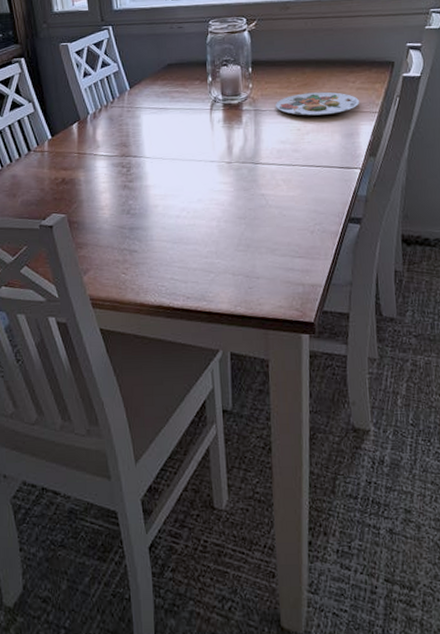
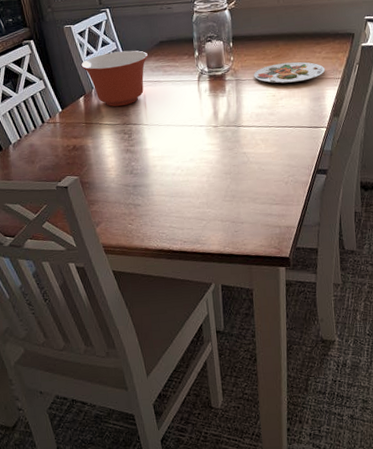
mixing bowl: none [77,72,154,136] -> present [81,50,148,107]

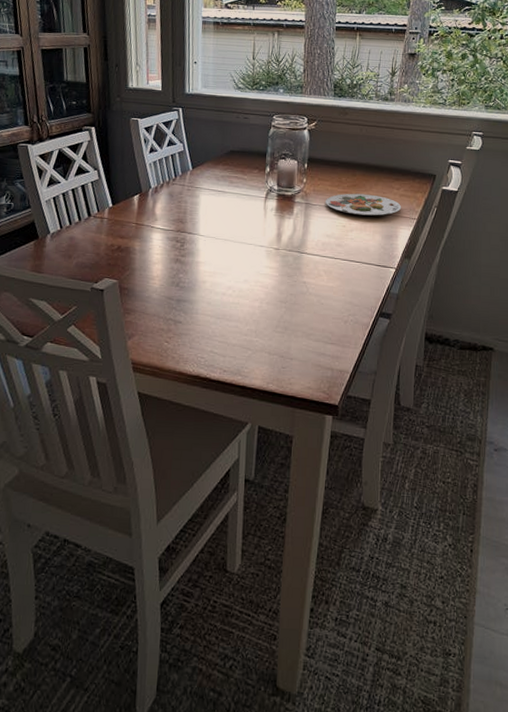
mixing bowl: present [81,50,148,107] -> none [142,153,216,212]

